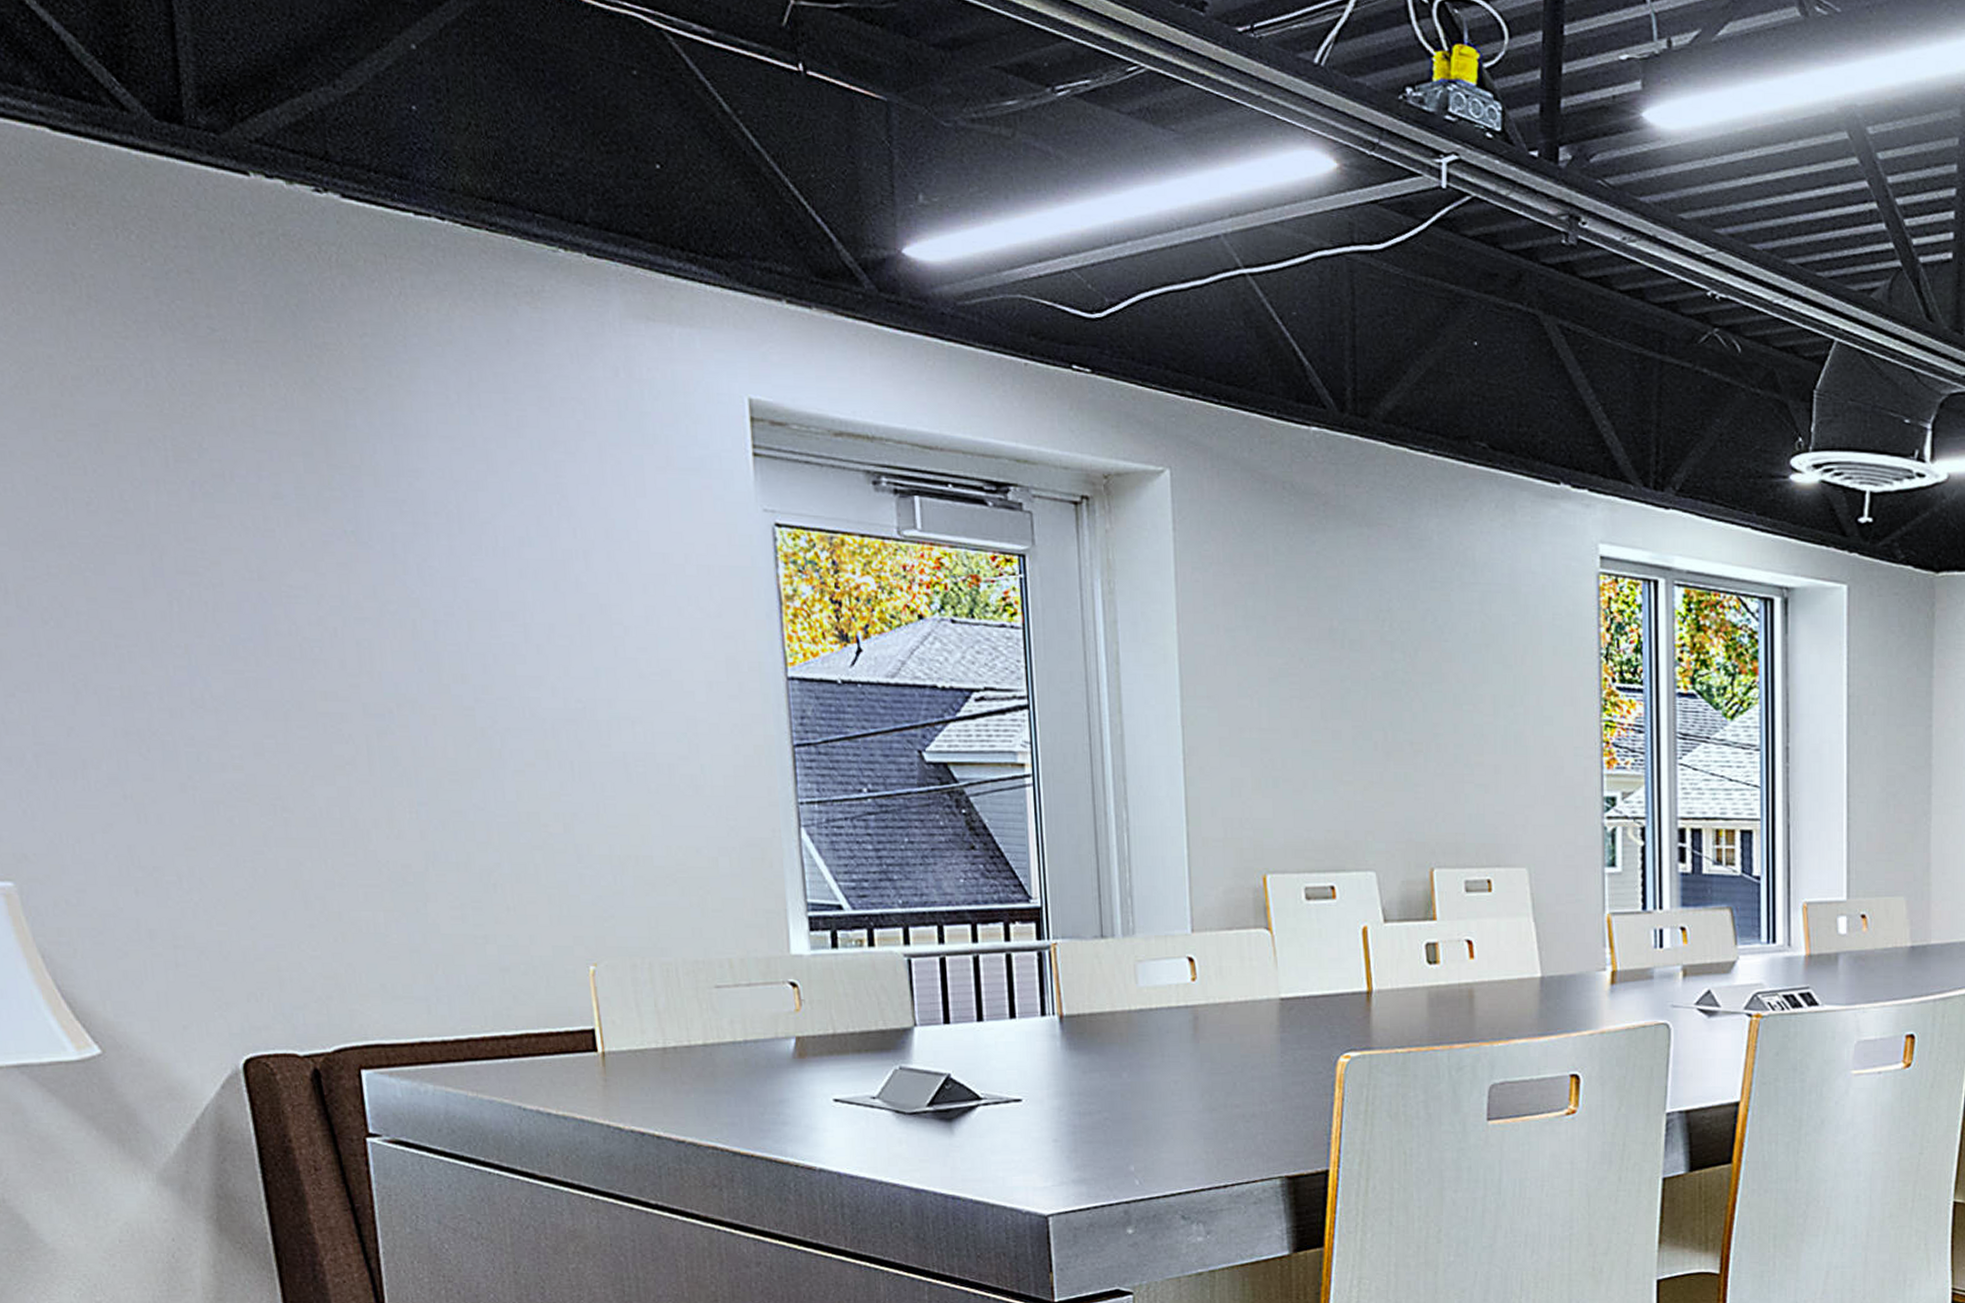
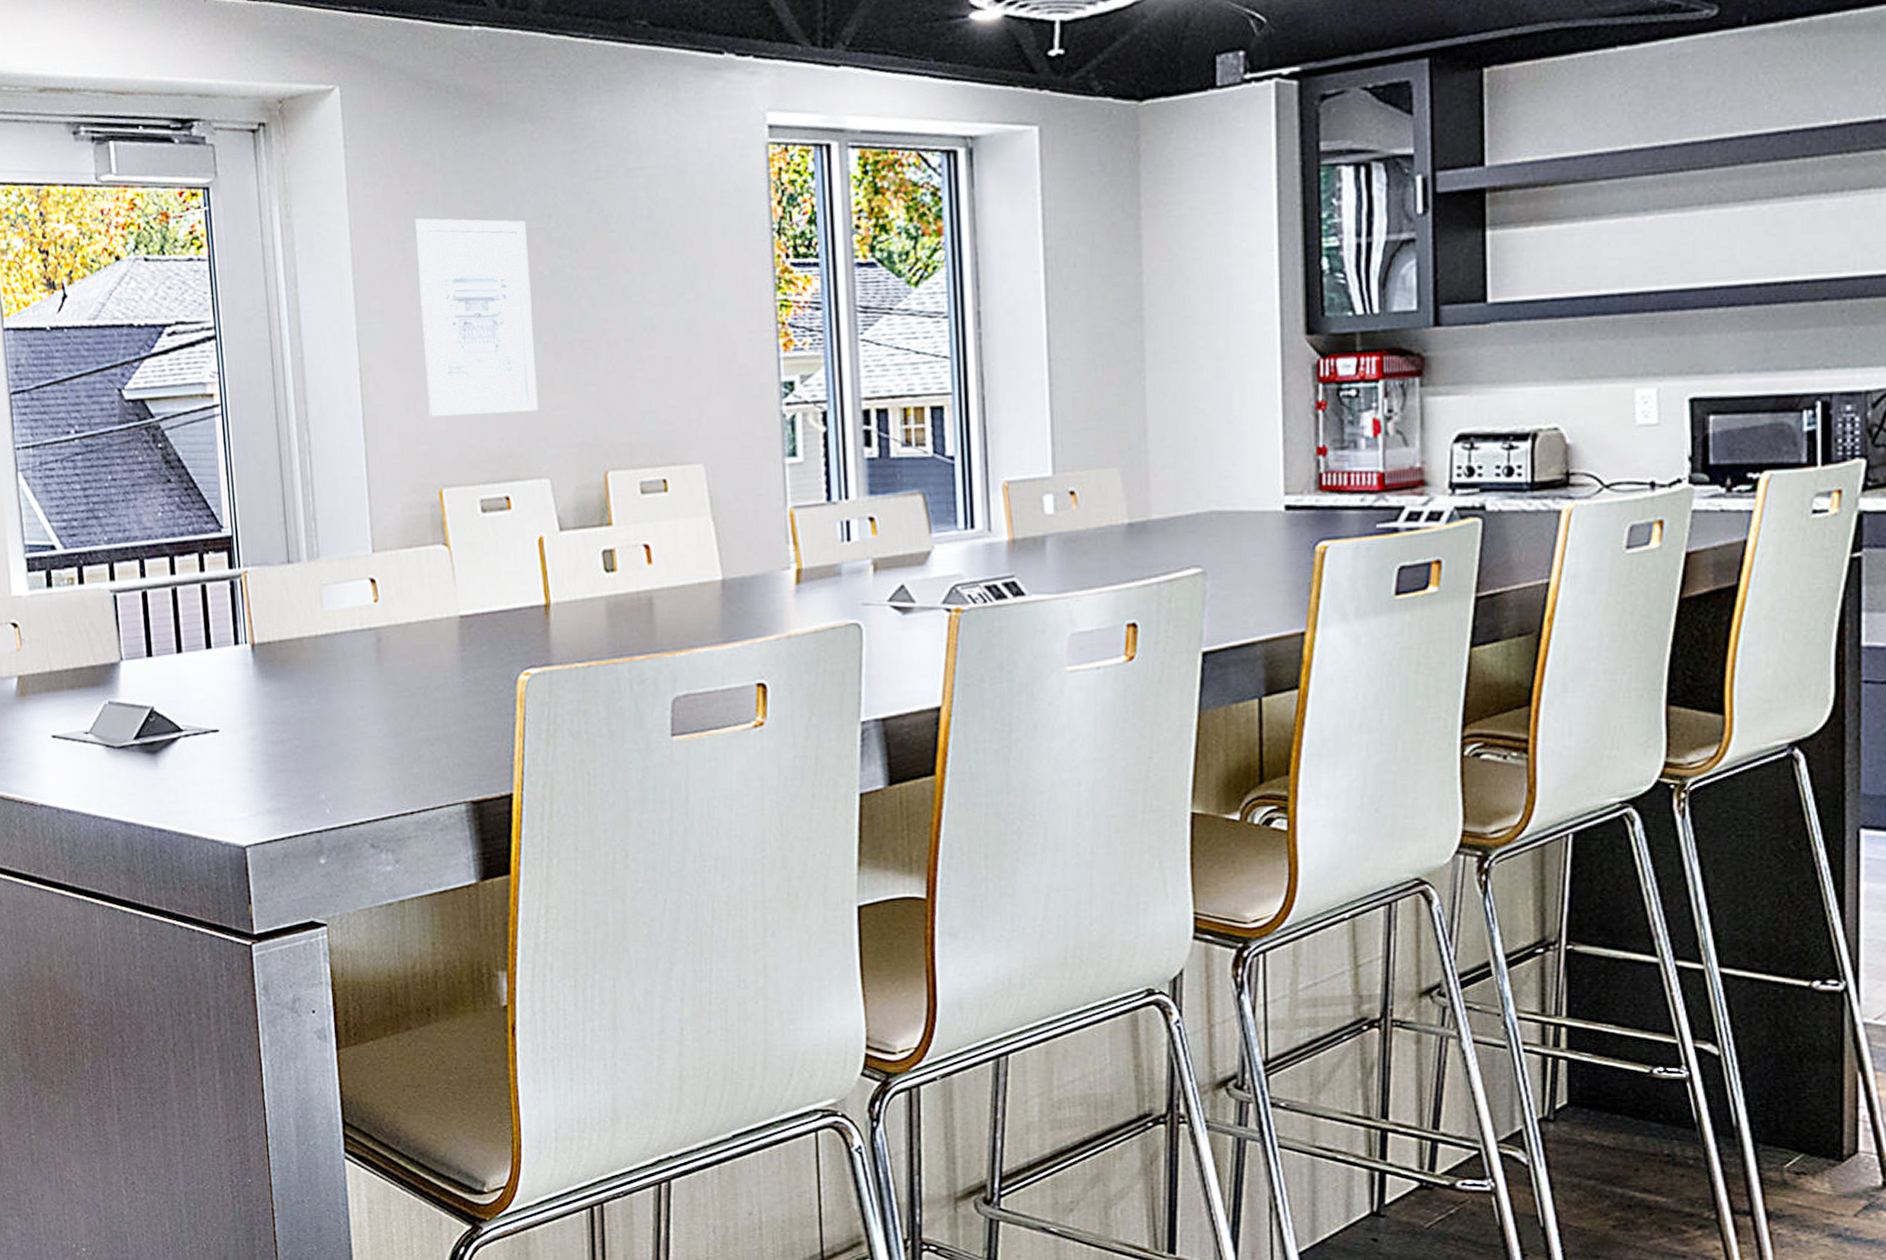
wall art: none [1245,609,1367,806] -> present [414,218,539,417]

